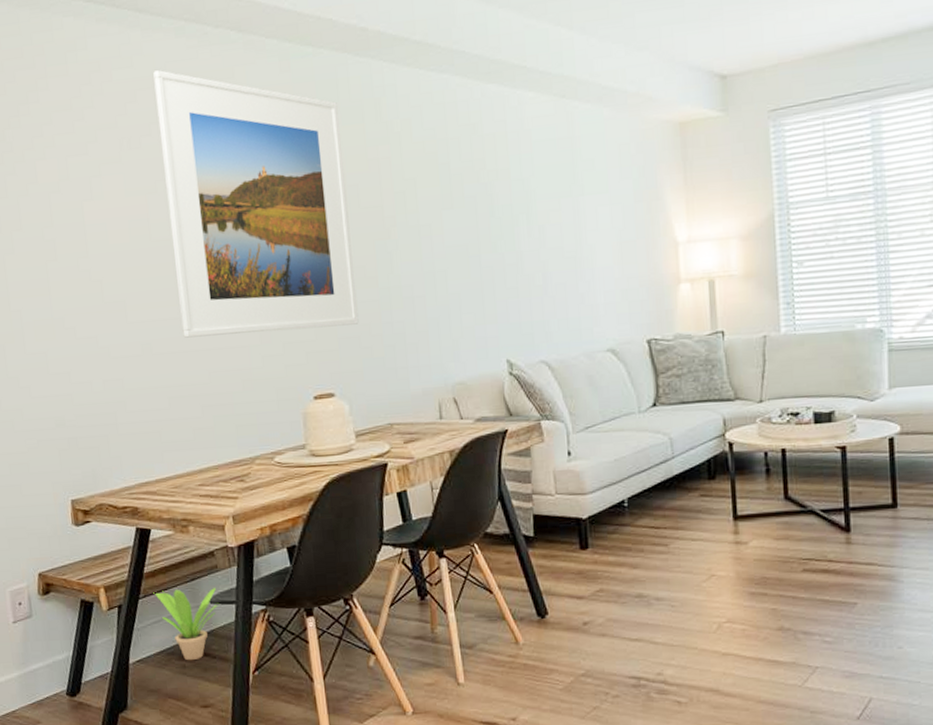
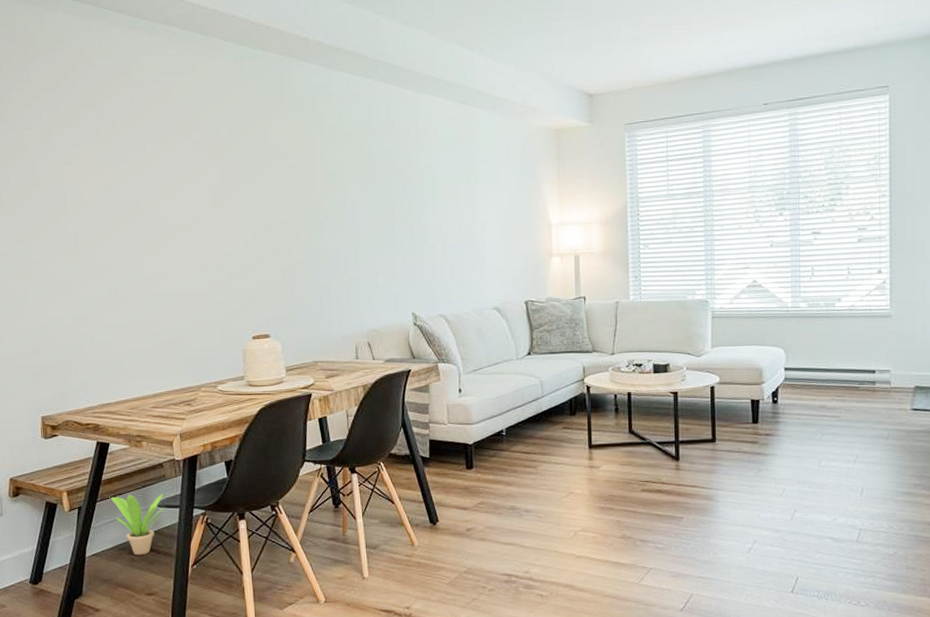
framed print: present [153,70,359,338] -> none [128,61,292,284]

